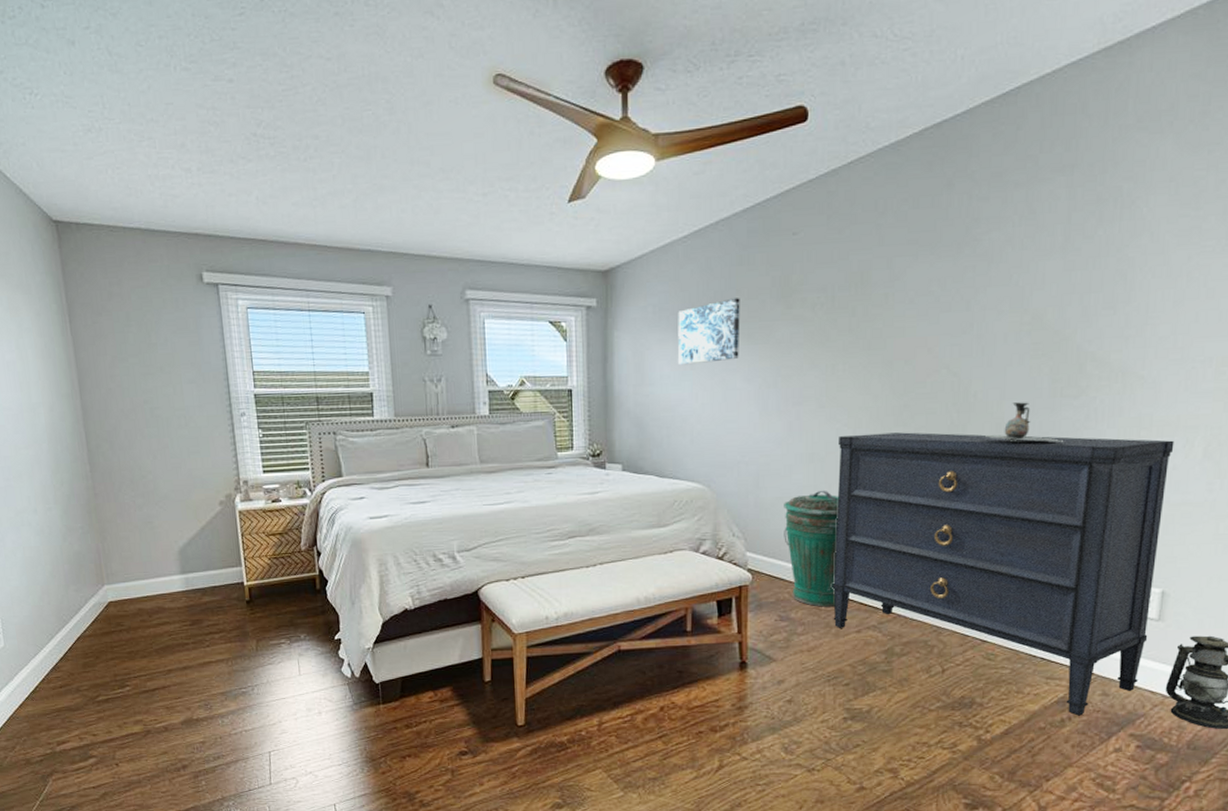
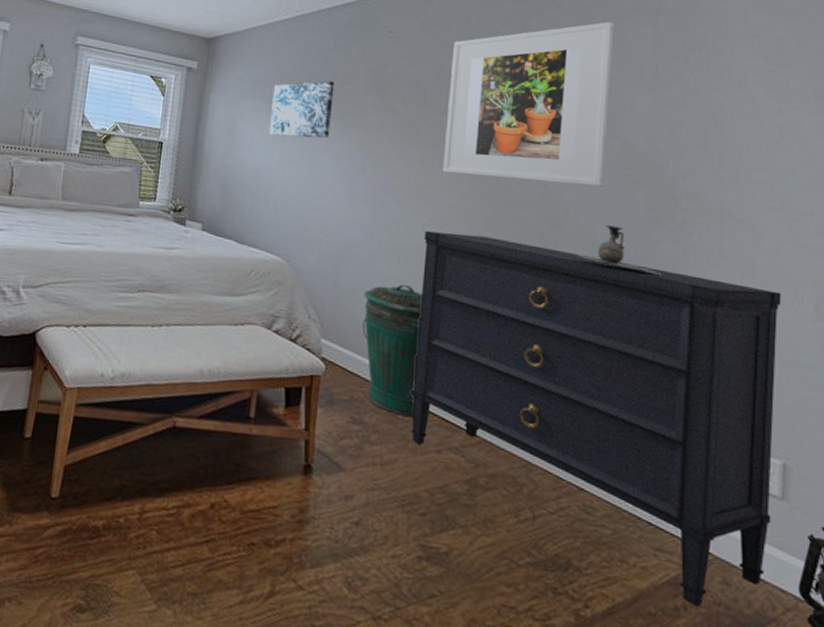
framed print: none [853,186,1027,375] -> present [442,22,614,187]

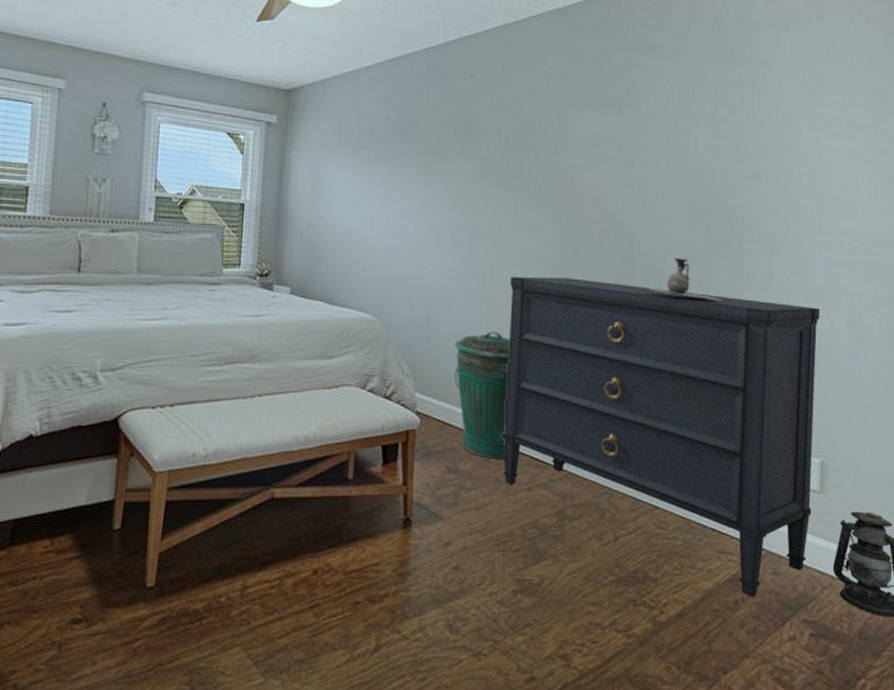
wall art: present [268,80,335,138] -> none [354,130,419,191]
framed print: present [442,22,614,187] -> none [525,60,678,222]

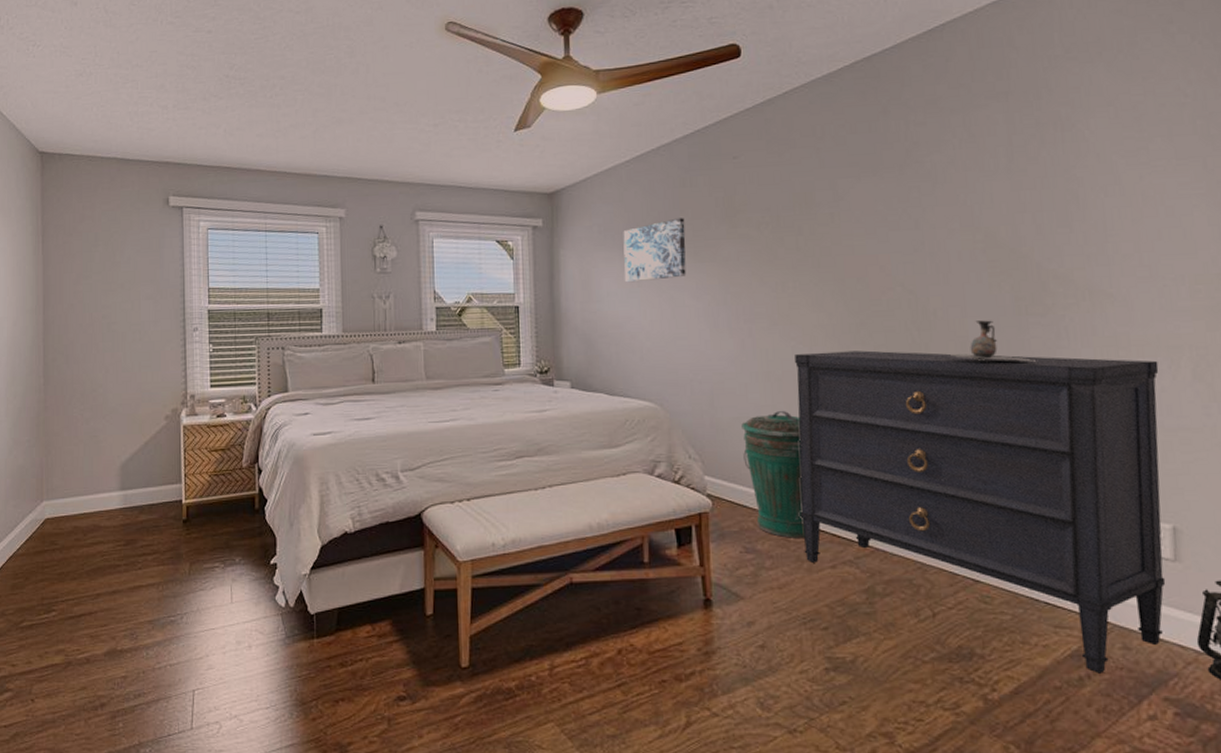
wall art: none [354,130,419,191] -> present [623,218,687,283]

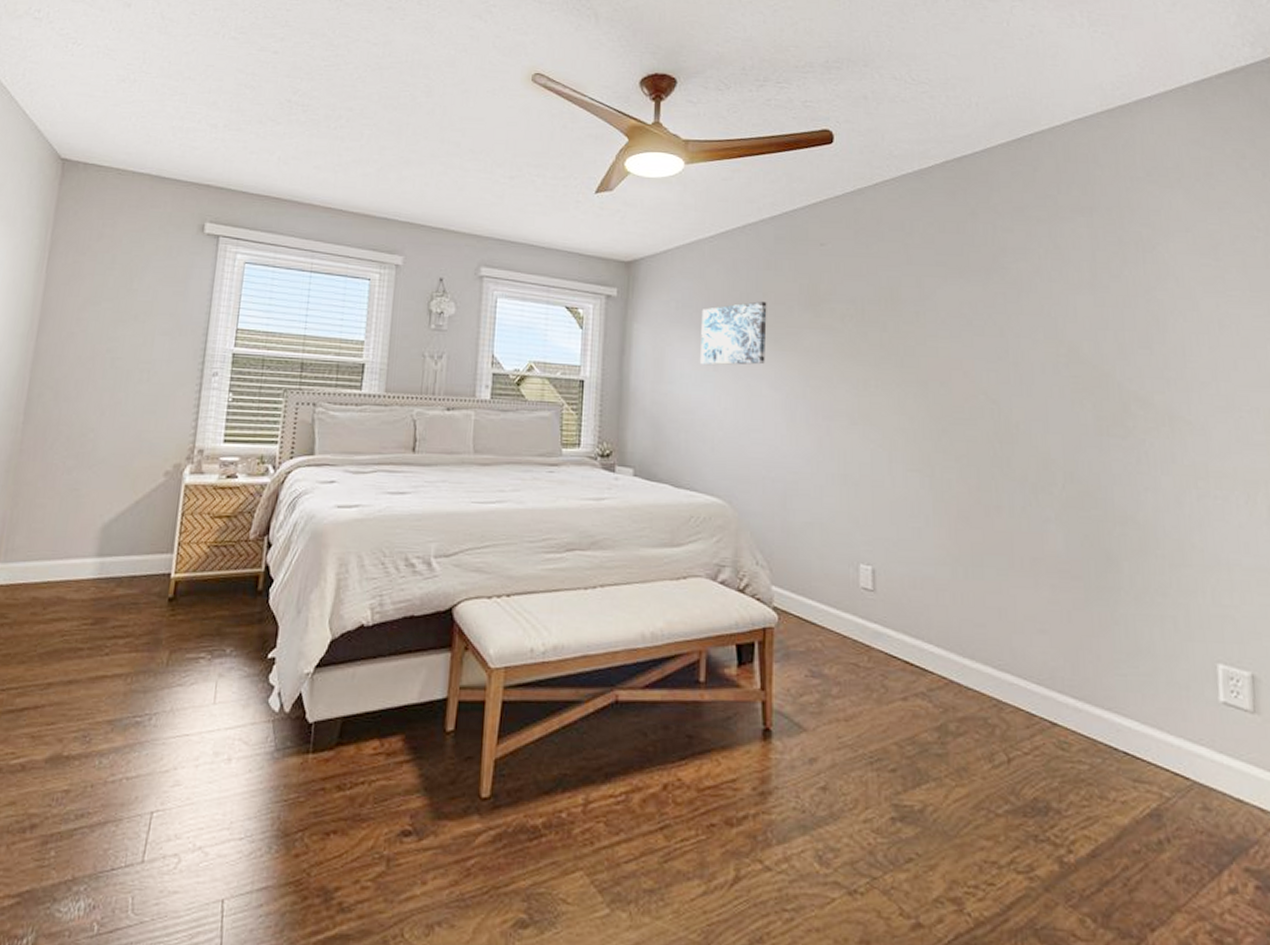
trash can: present [741,411,806,538] -> none [814,519,877,664]
dresser: present [795,350,1166,674] -> none [871,457,1245,837]
decorative vase: present [949,320,1037,362] -> none [1031,437,1118,486]

